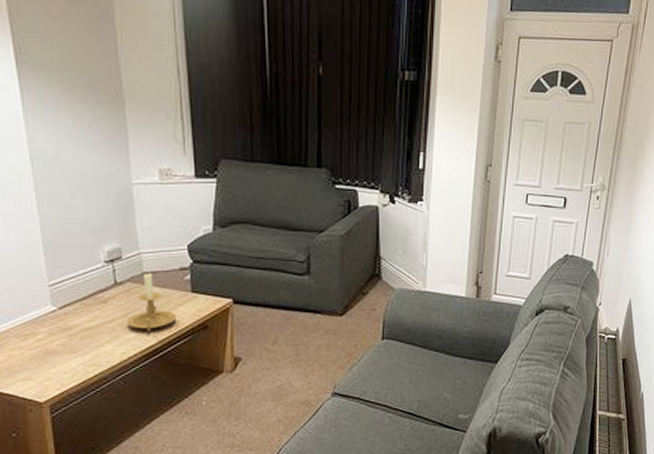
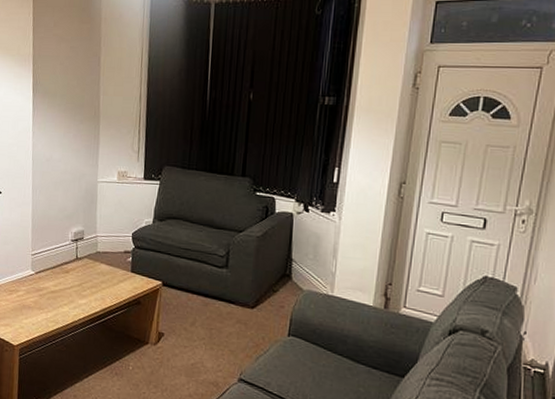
candle holder: present [127,272,177,332] -> none [81,252,118,300]

